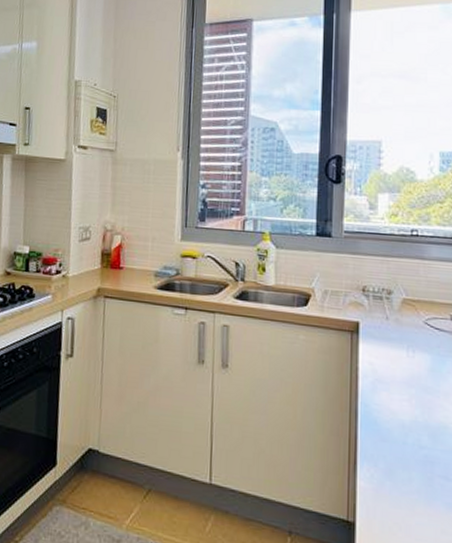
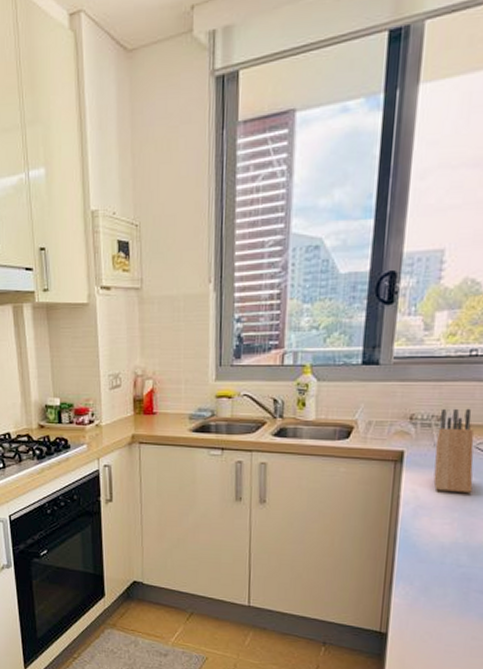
knife block: none [388,283,426,370] -> present [433,408,474,494]

